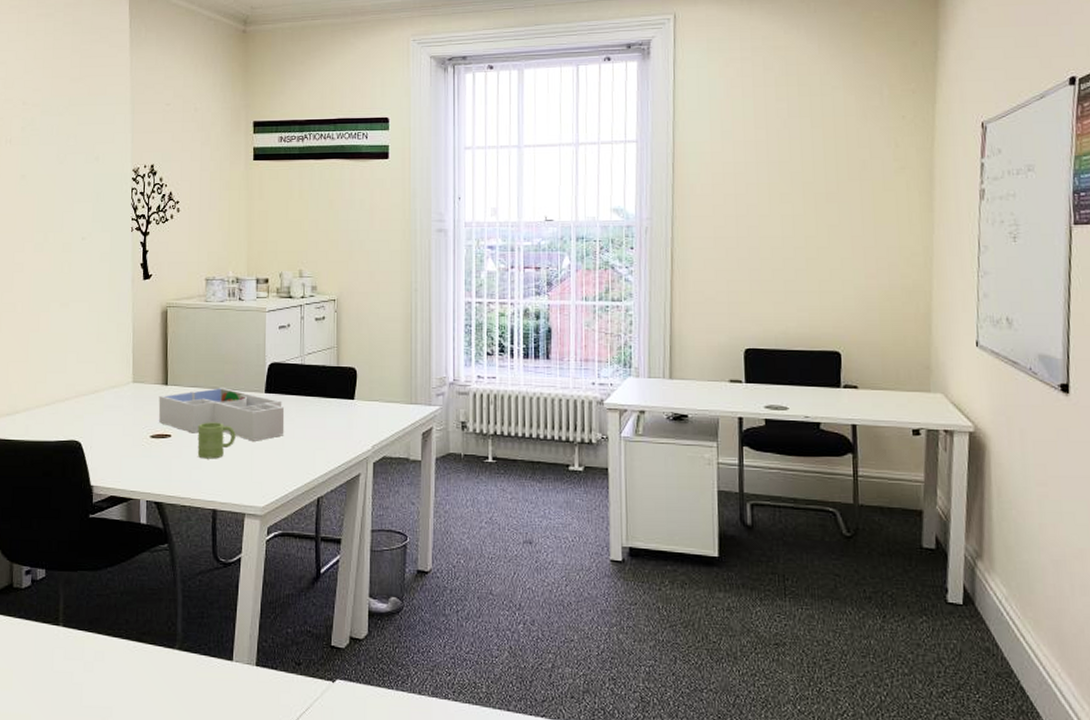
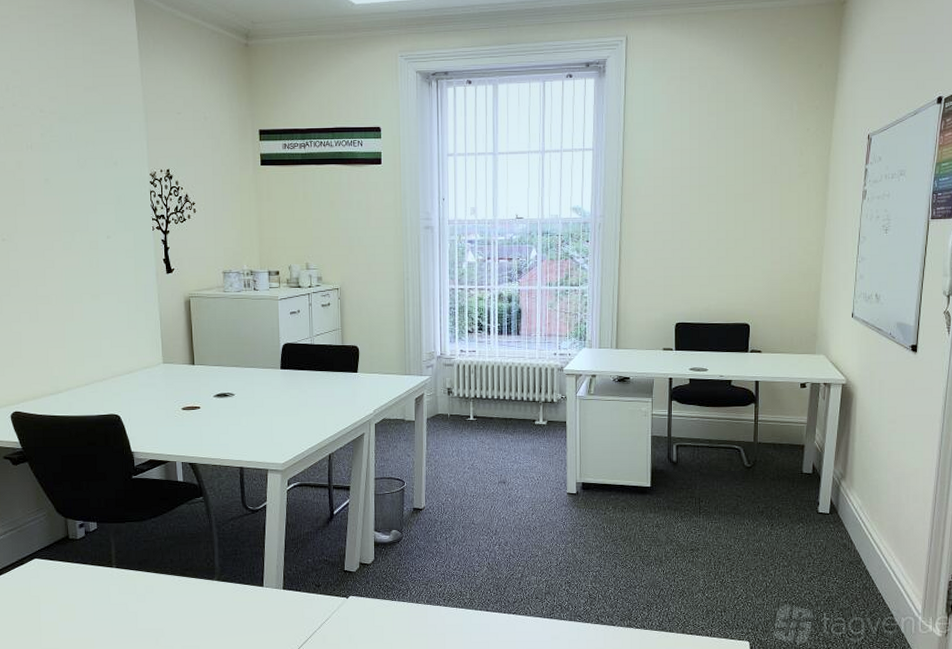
desk organizer: present [158,388,285,441] -> none [187,366,299,410]
mug: present [197,422,236,459] -> none [223,395,257,426]

